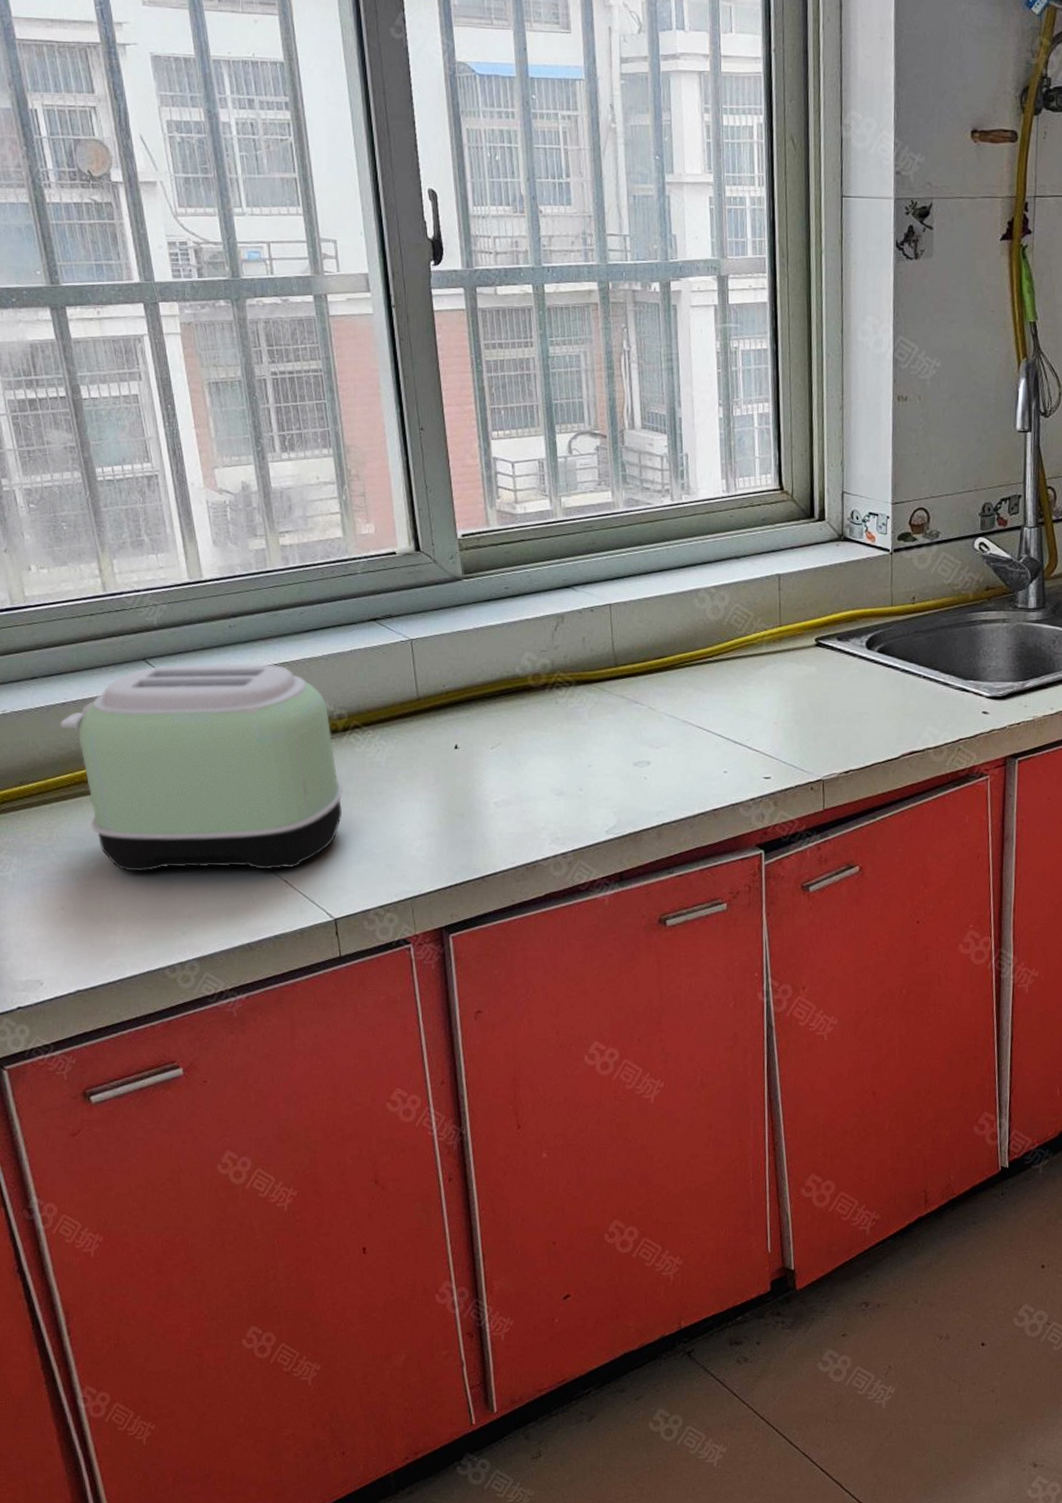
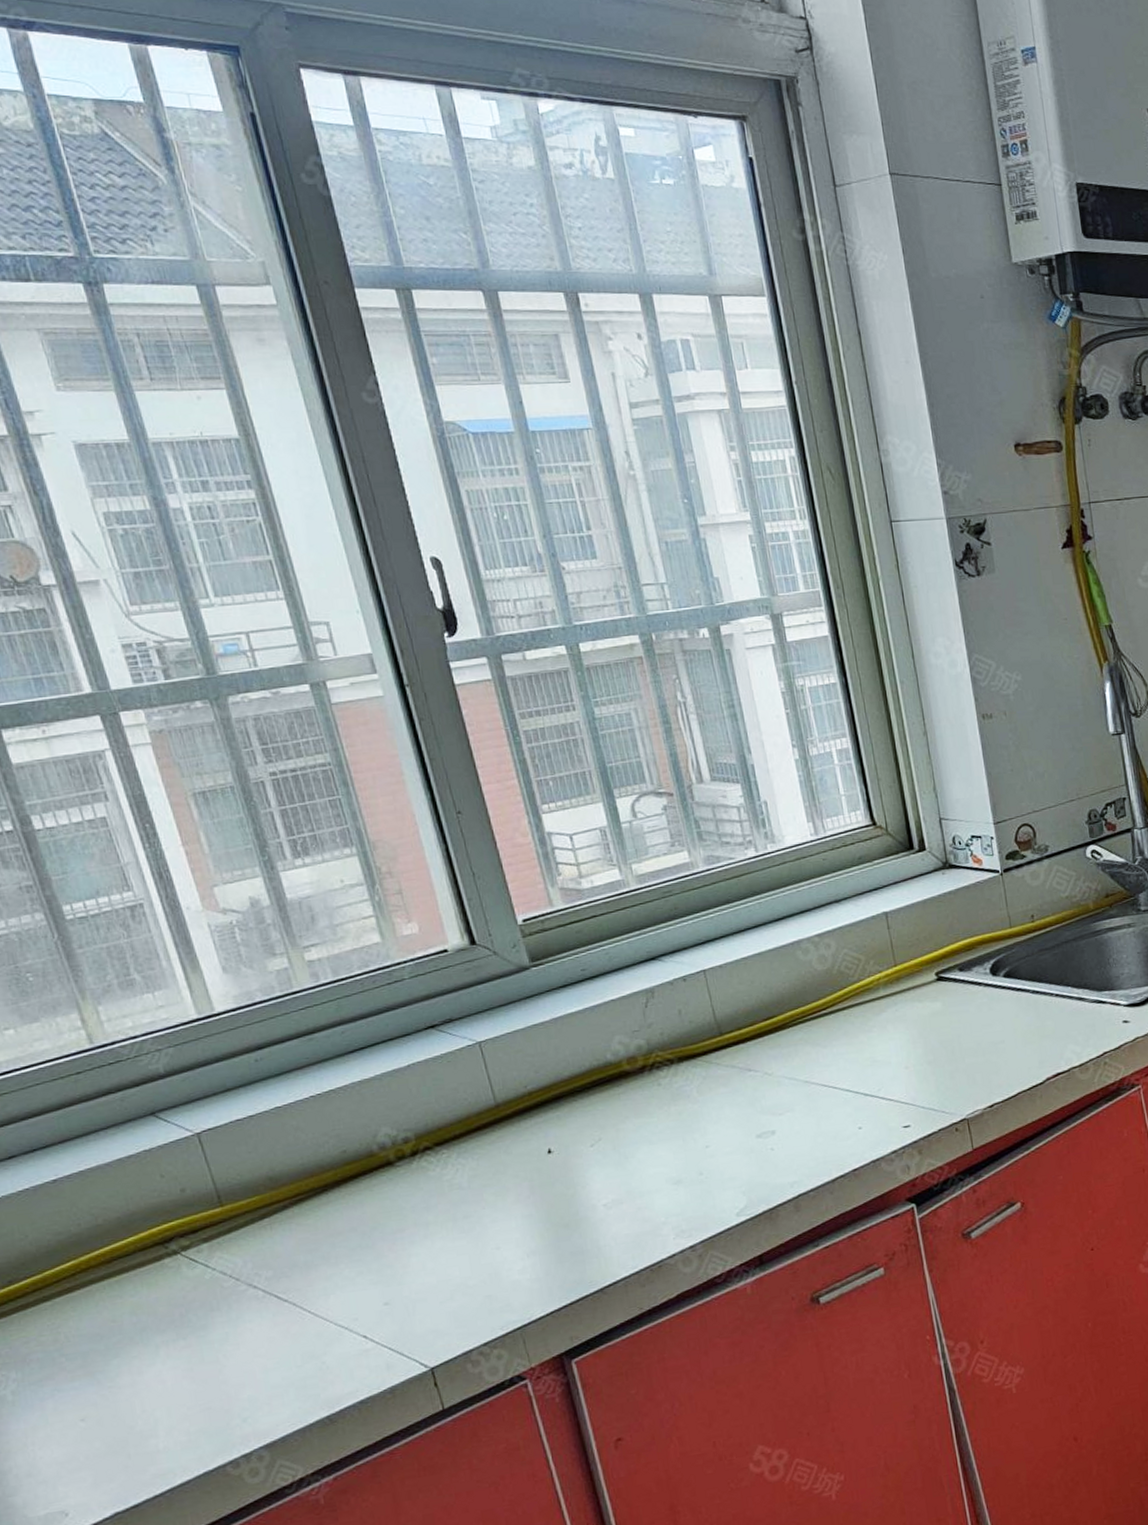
toaster: present [60,663,344,872] -> none [53,1095,424,1361]

